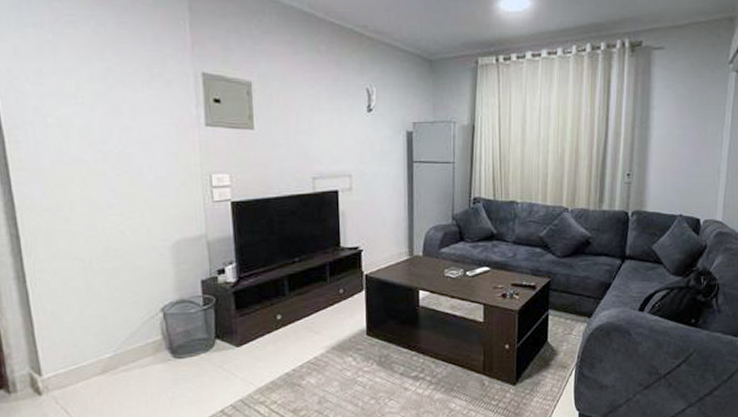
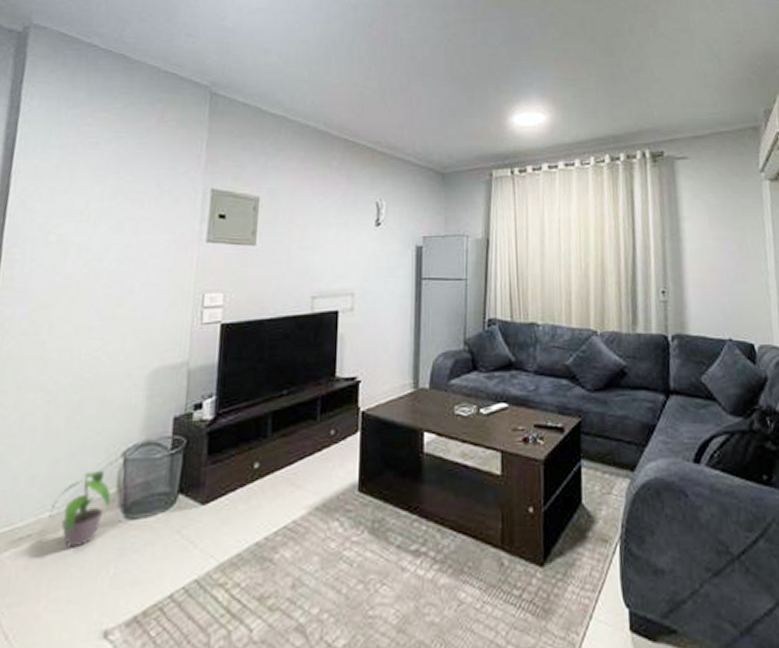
potted plant: none [107,323,159,380] -> present [49,471,111,548]

